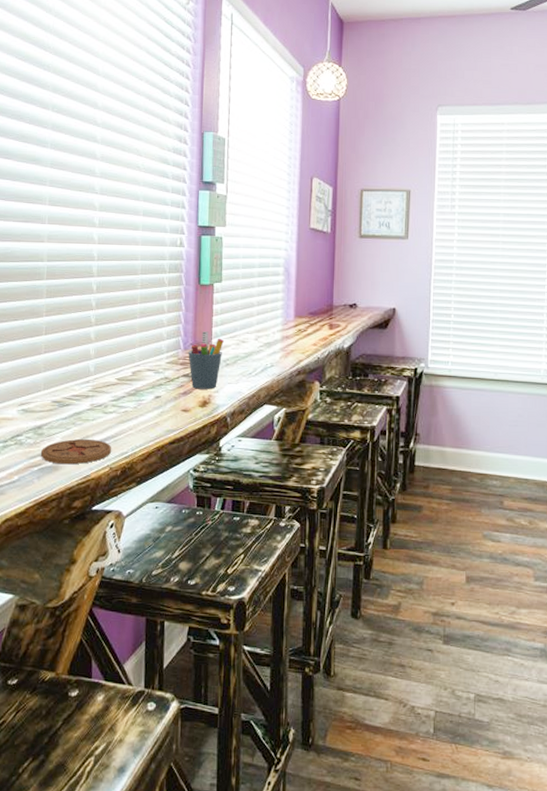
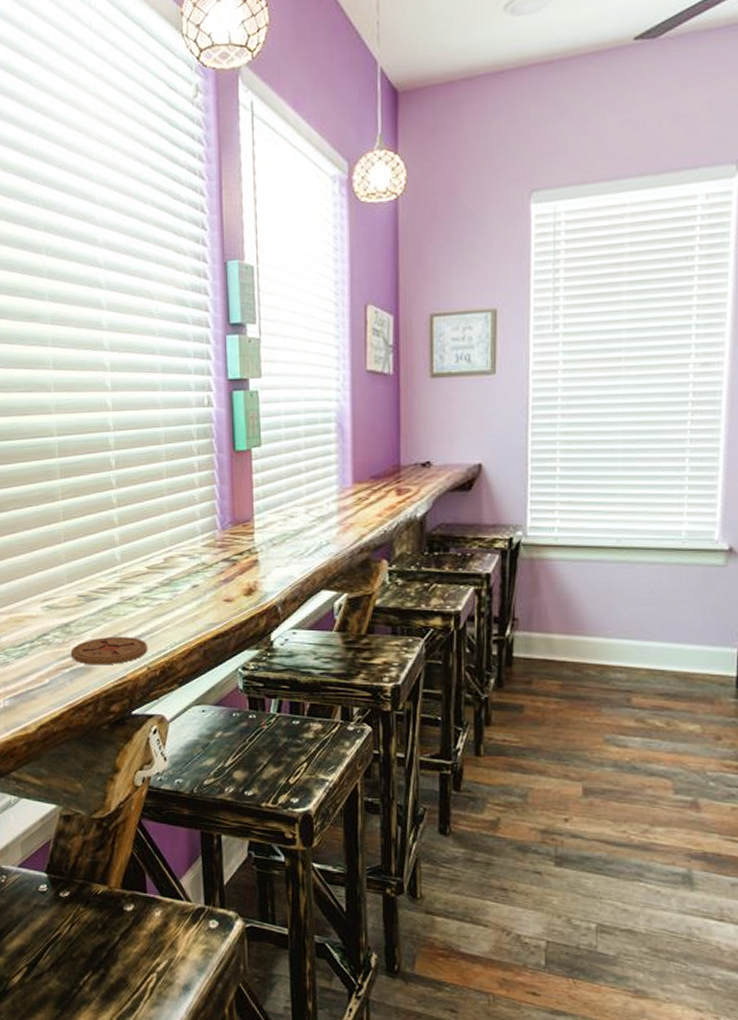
pen holder: present [188,331,224,389] -> none [227,507,268,575]

